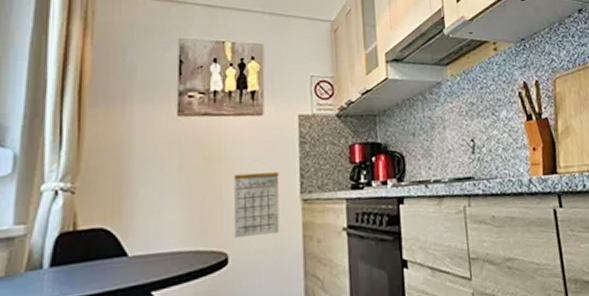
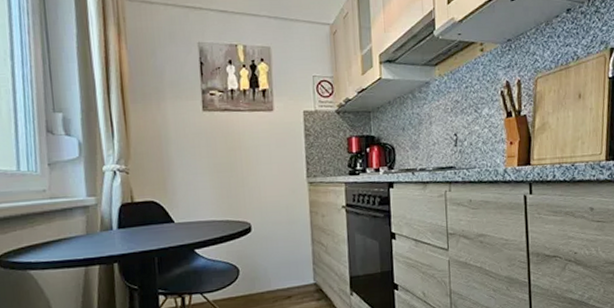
calendar: present [233,172,280,239] -> none [252,159,291,212]

